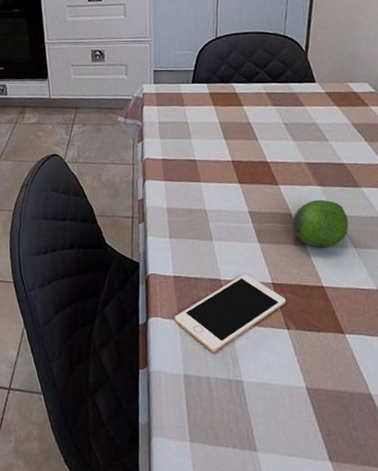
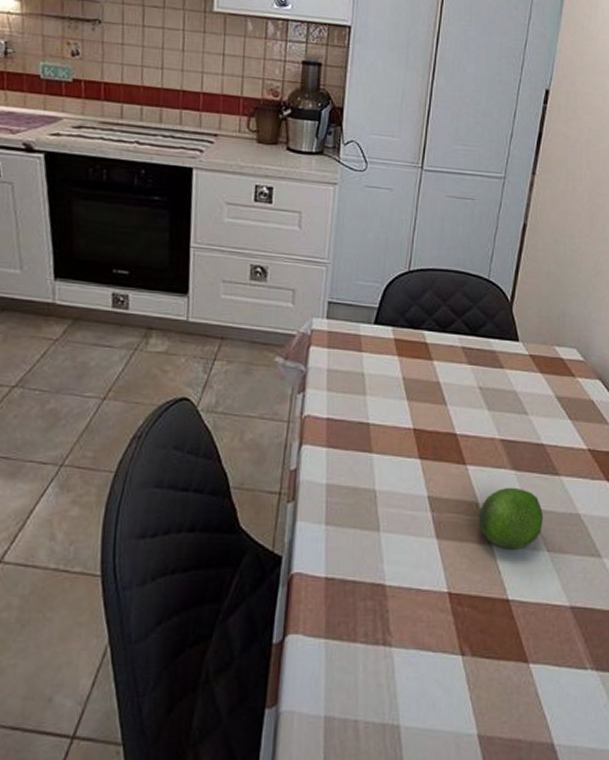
cell phone: present [174,274,286,352] -> none [320,579,463,685]

